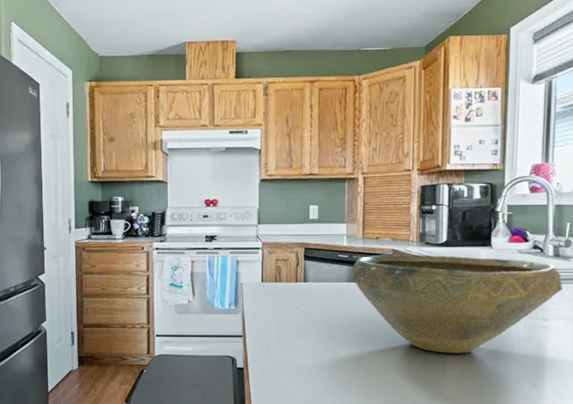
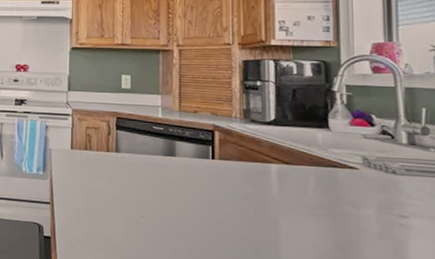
bowl: present [351,254,563,353] -> none [167,129,424,247]

